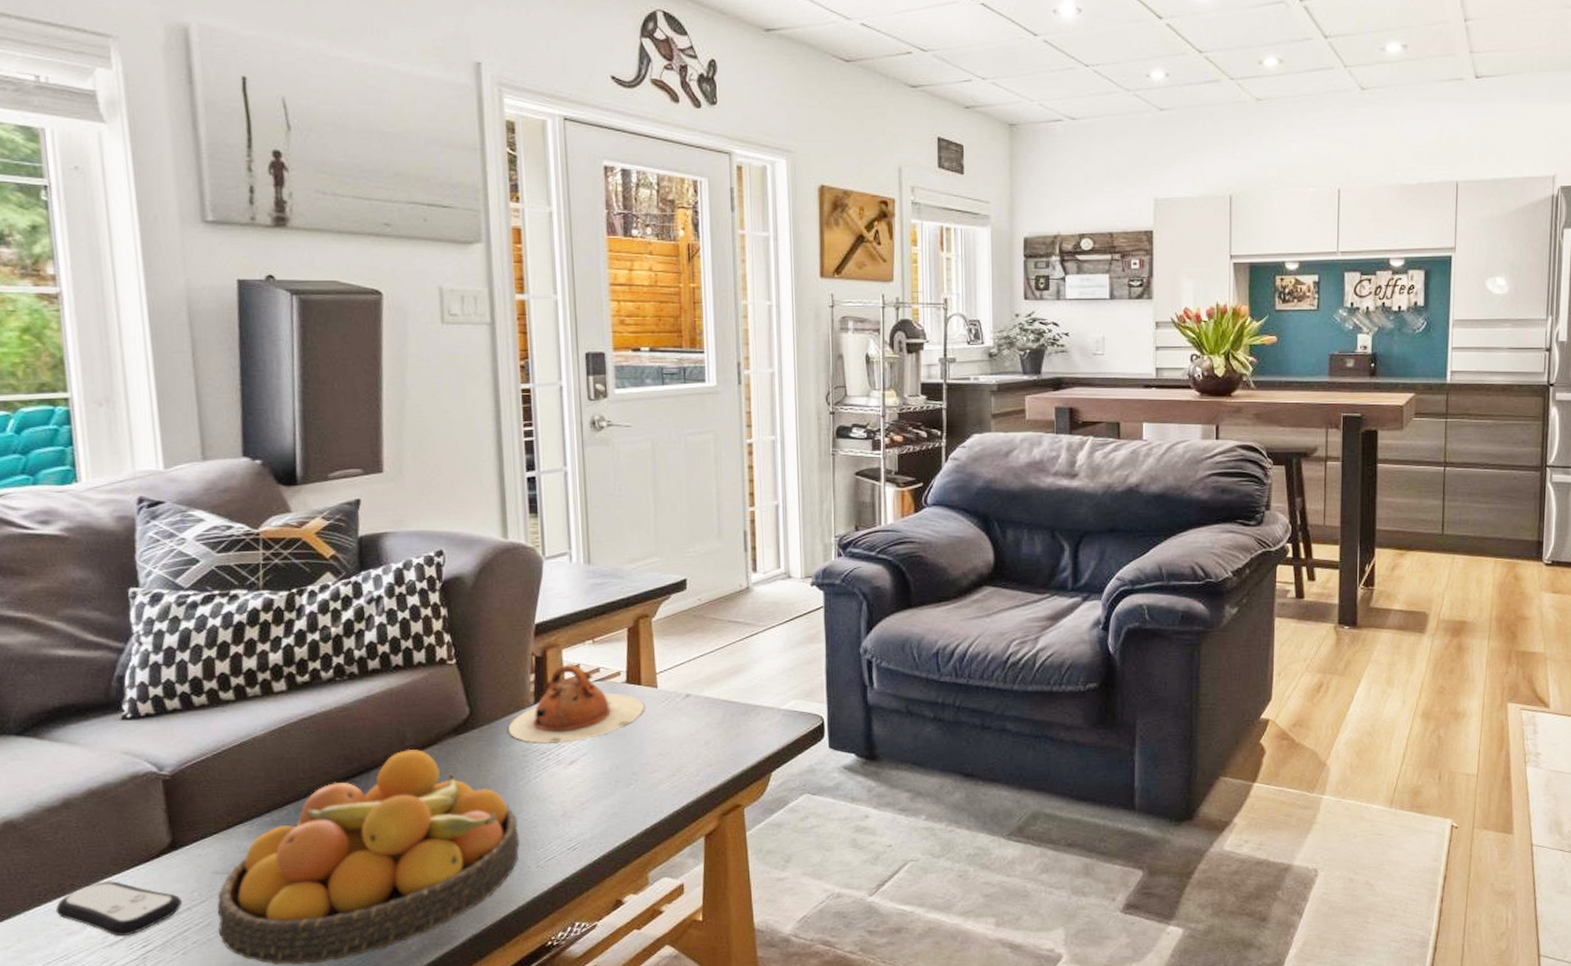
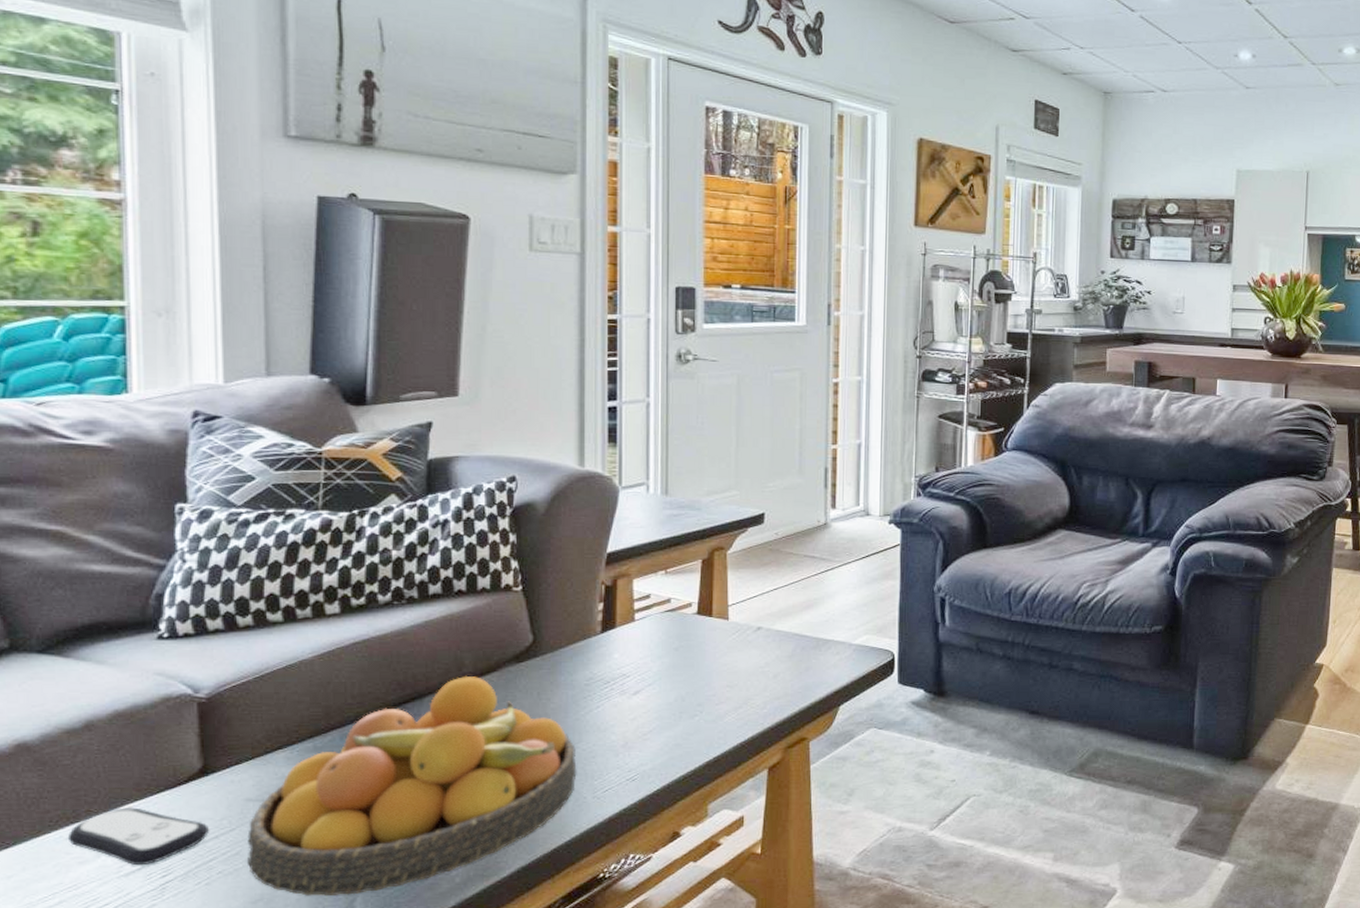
teapot: present [507,664,645,743] -> none [571,594,715,673]

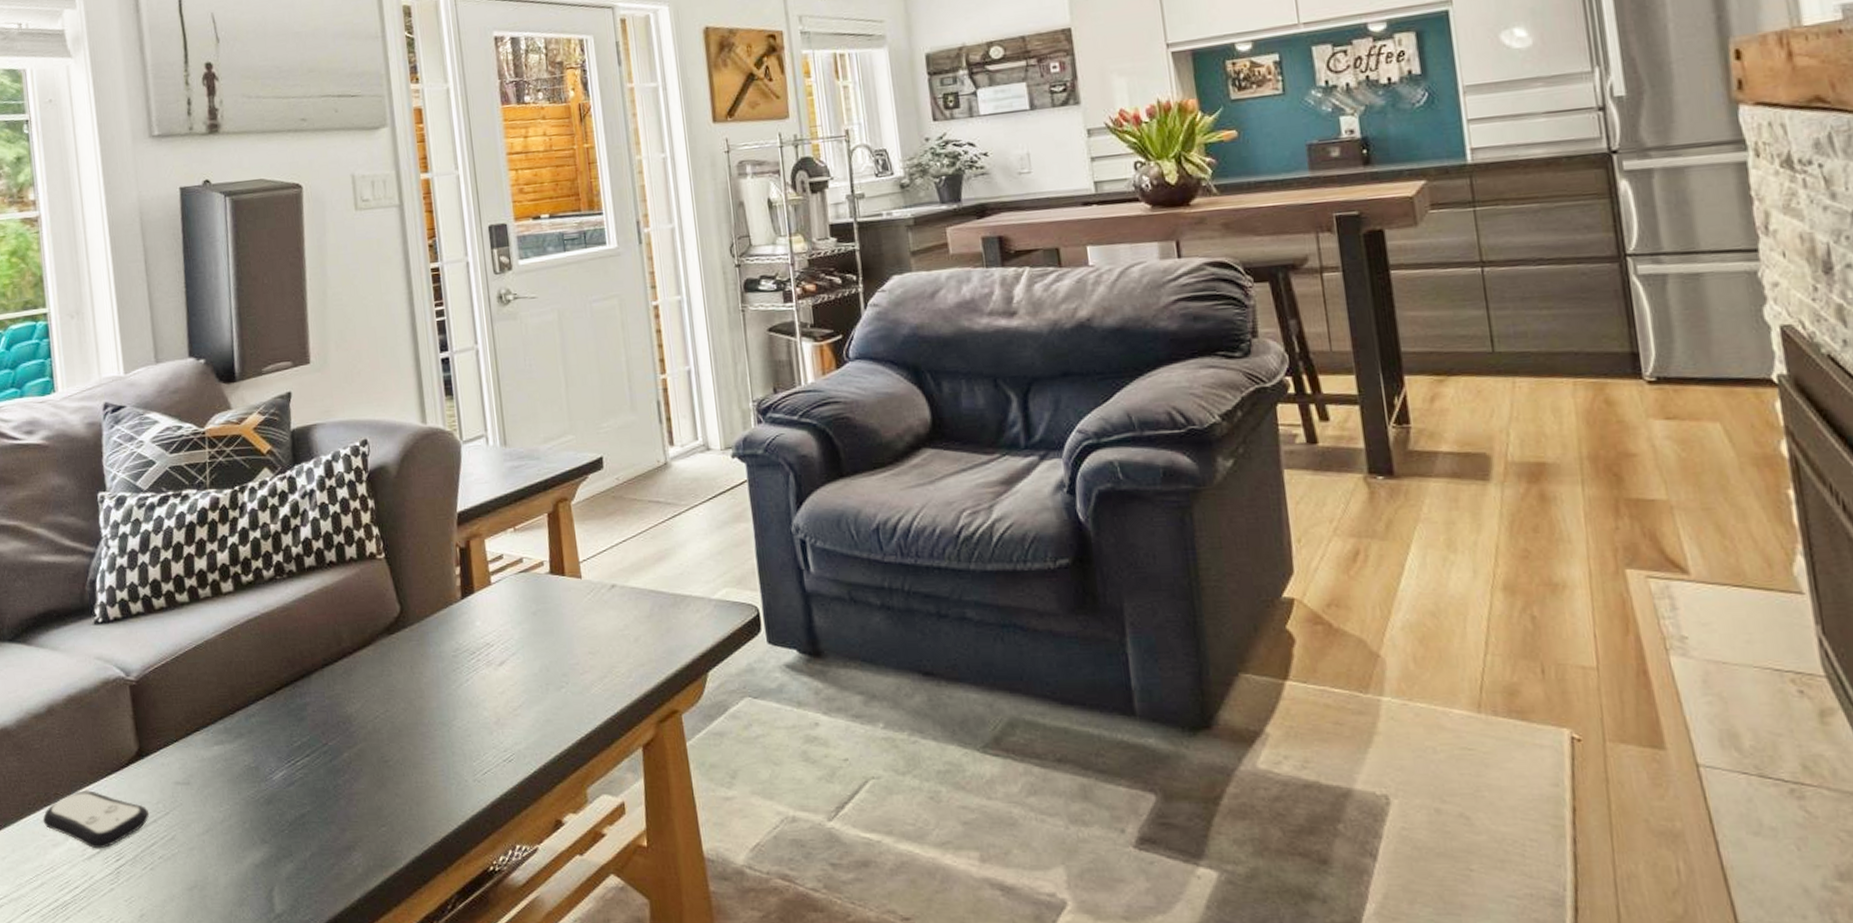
fruit bowl: present [247,675,577,896] -> none [179,650,456,884]

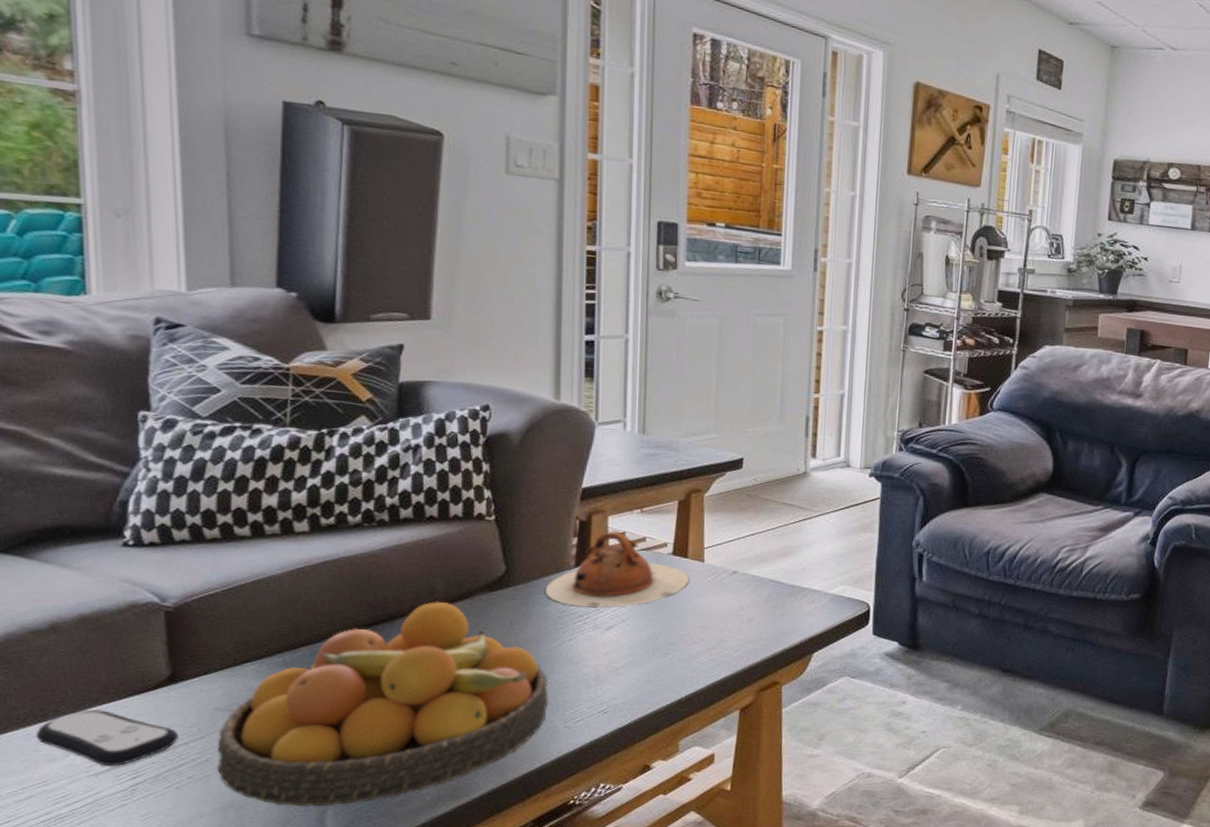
fruit bowl: none [179,650,456,884] -> present [217,601,549,807]
teapot: none [437,554,571,643] -> present [544,531,690,608]

